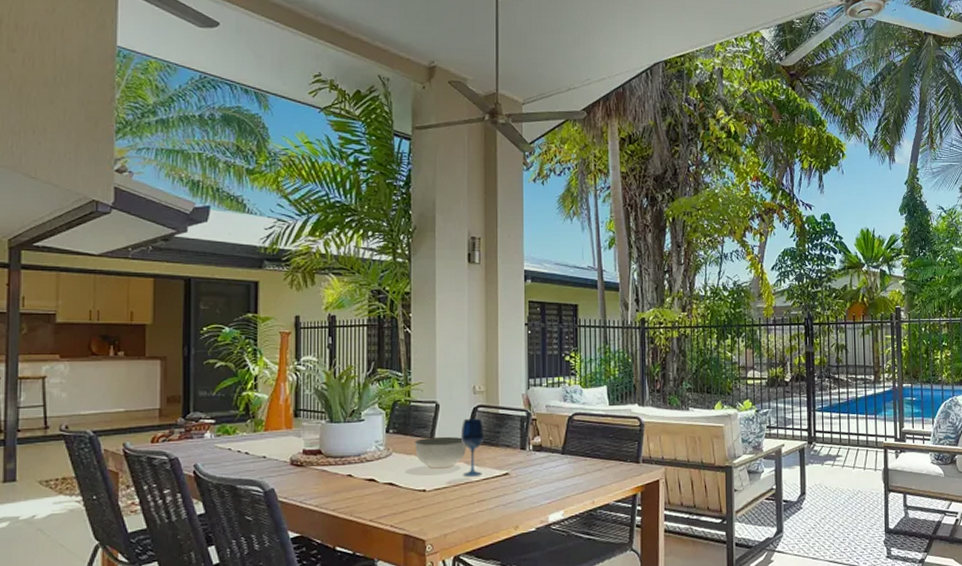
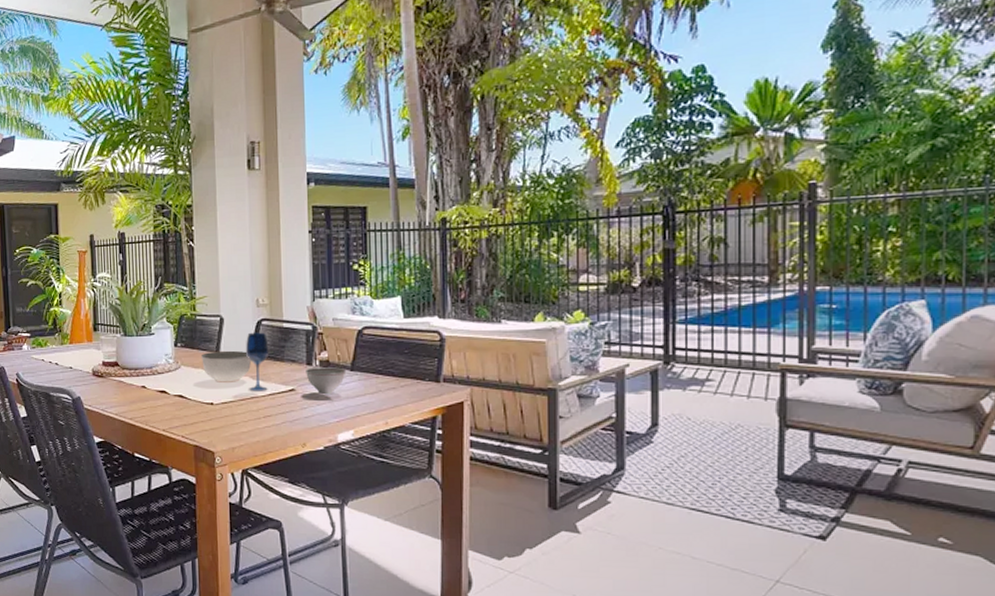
bowl: none [520,451,558,478] -> present [306,367,347,395]

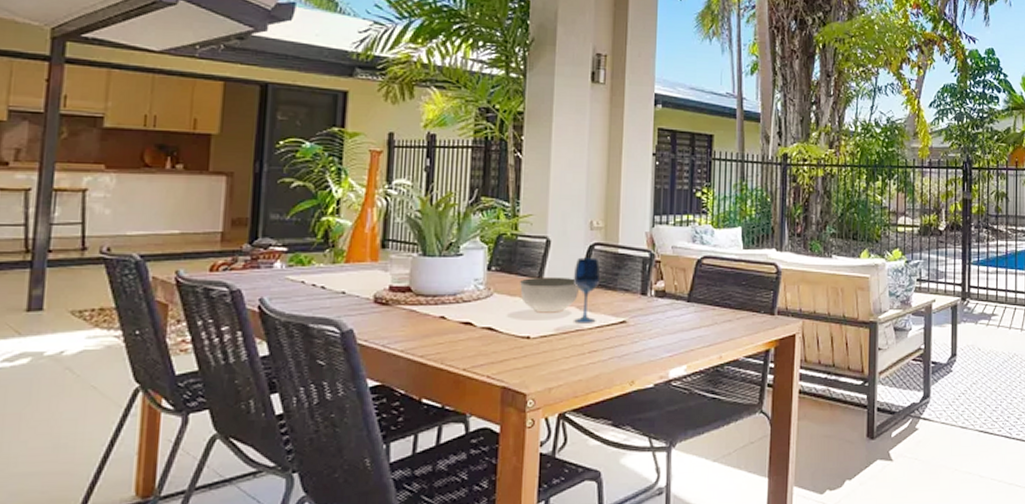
bowl: present [306,367,347,395] -> none [639,298,683,328]

